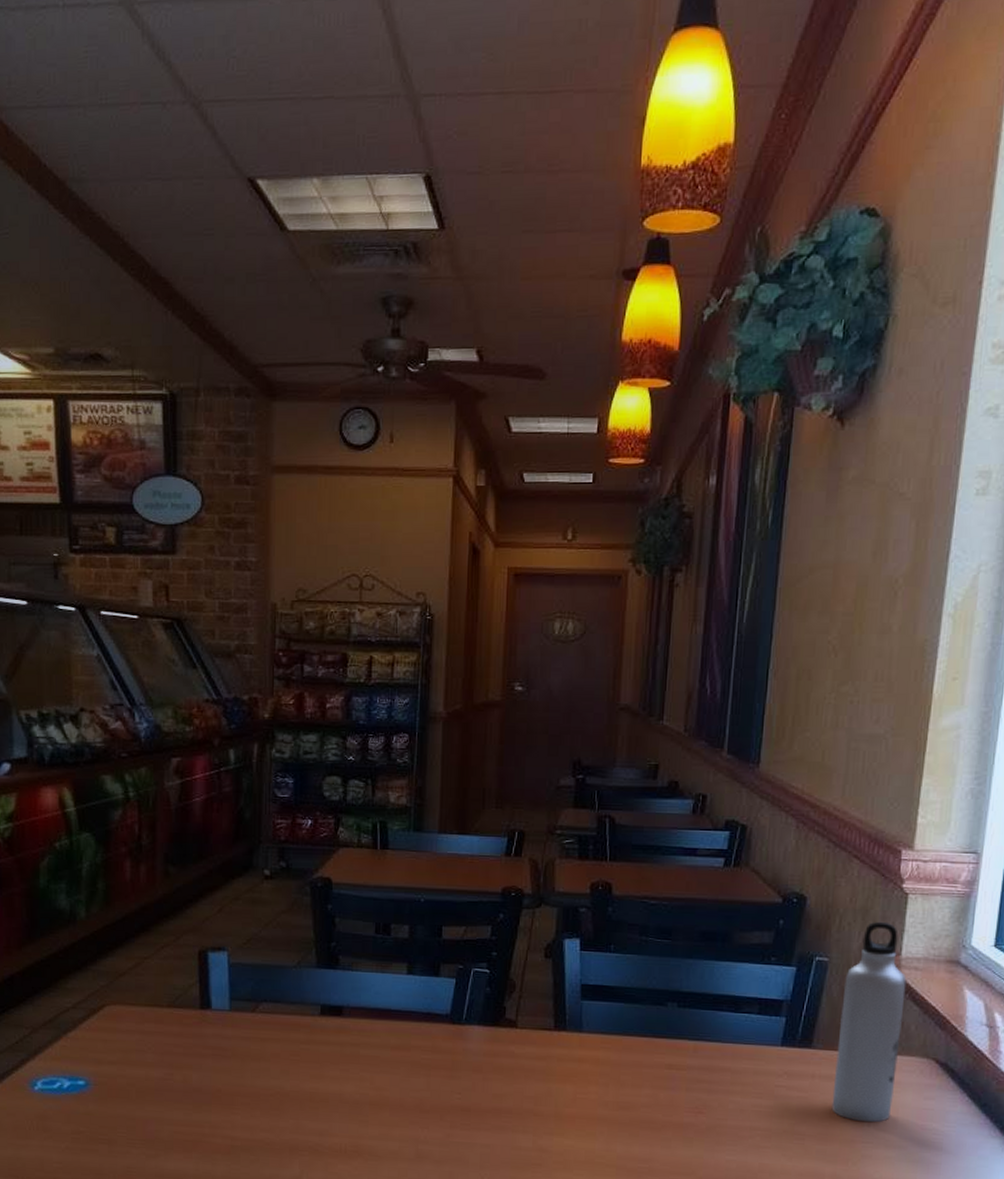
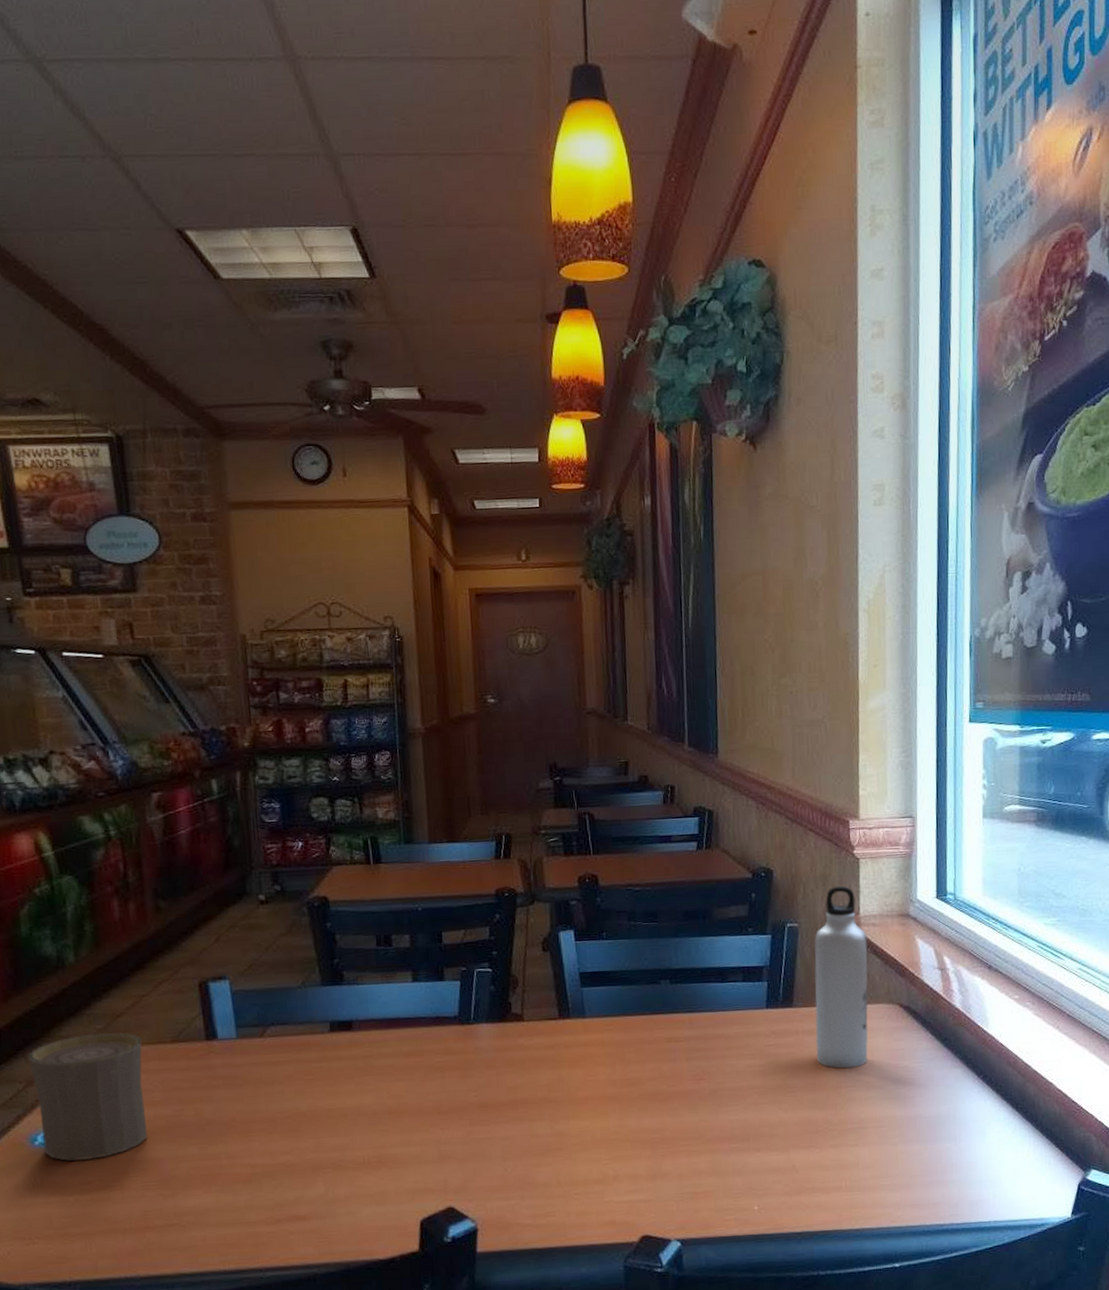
cup: none [36,989,140,1111] -> present [28,1032,147,1161]

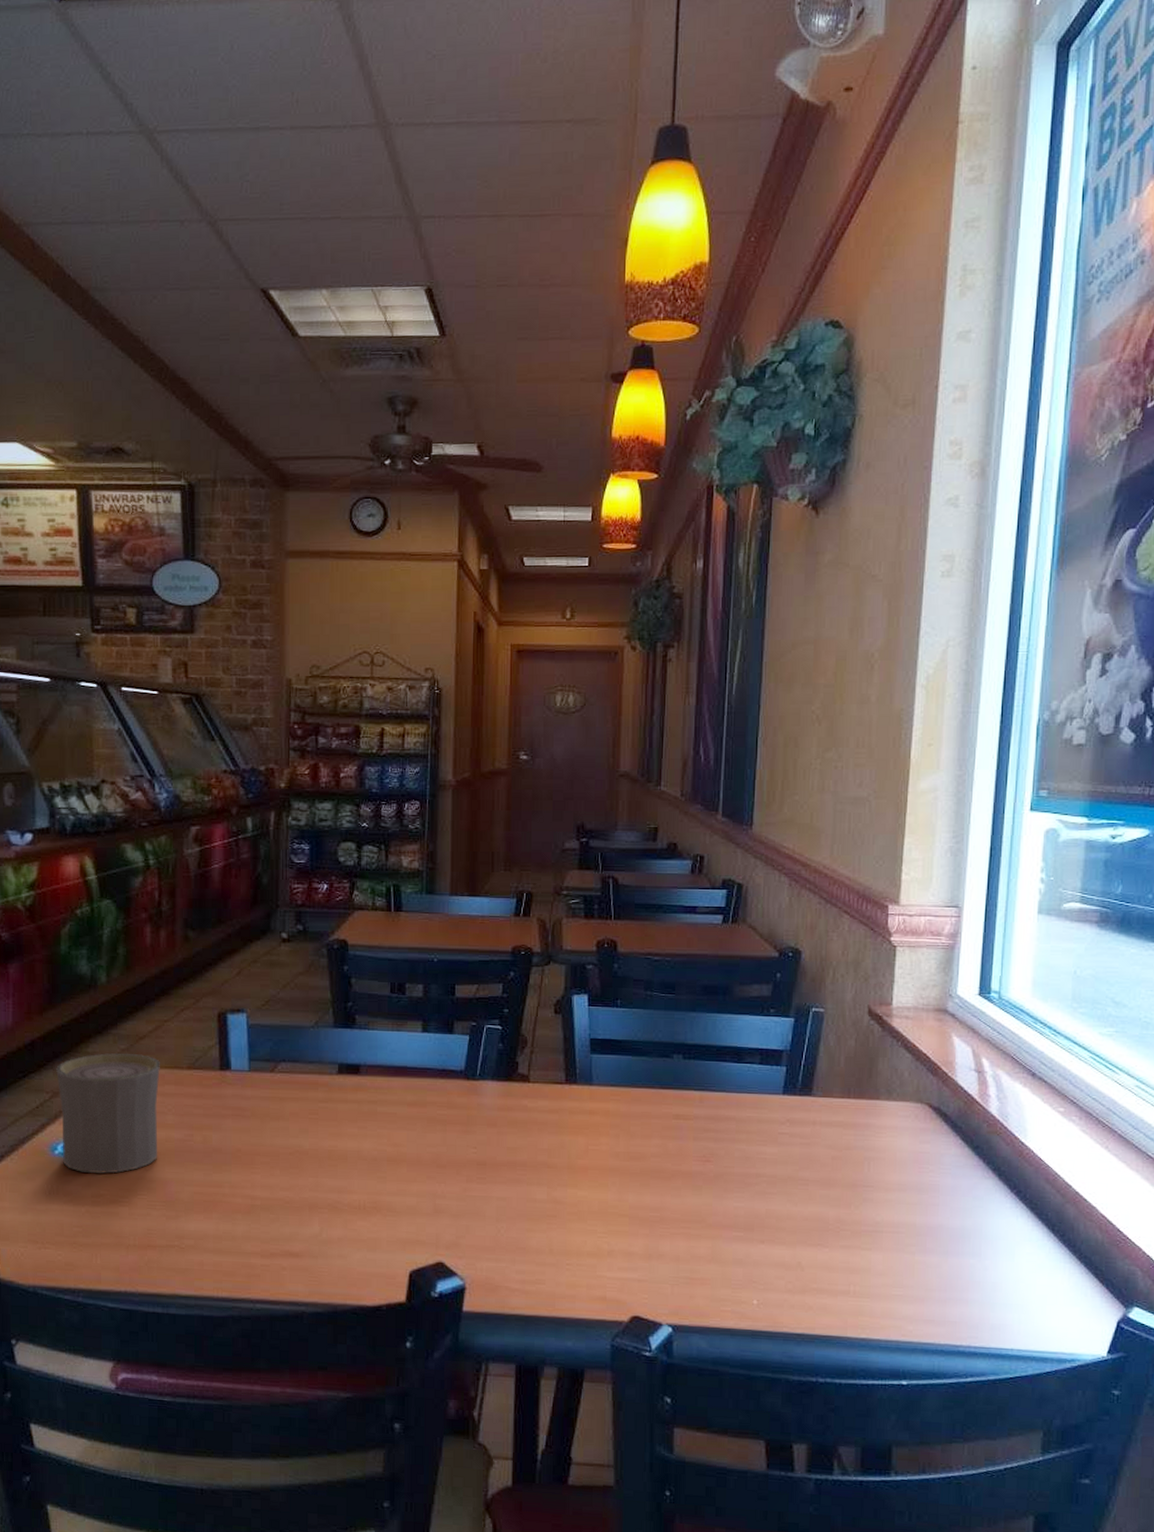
water bottle: present [814,885,868,1069] -> none [833,973,898,1167]

